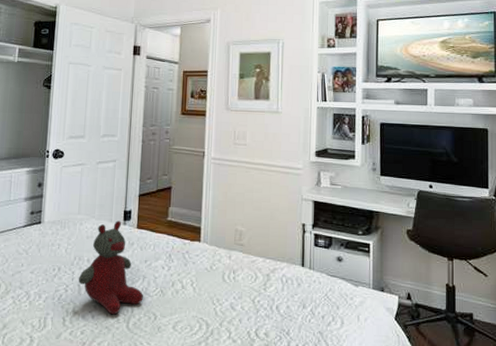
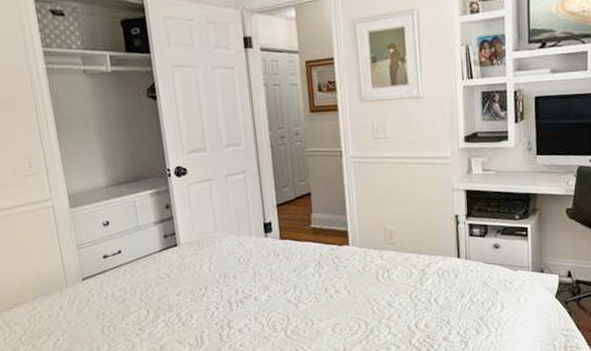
stuffed bear: present [79,220,143,315] -> none [228,234,298,325]

